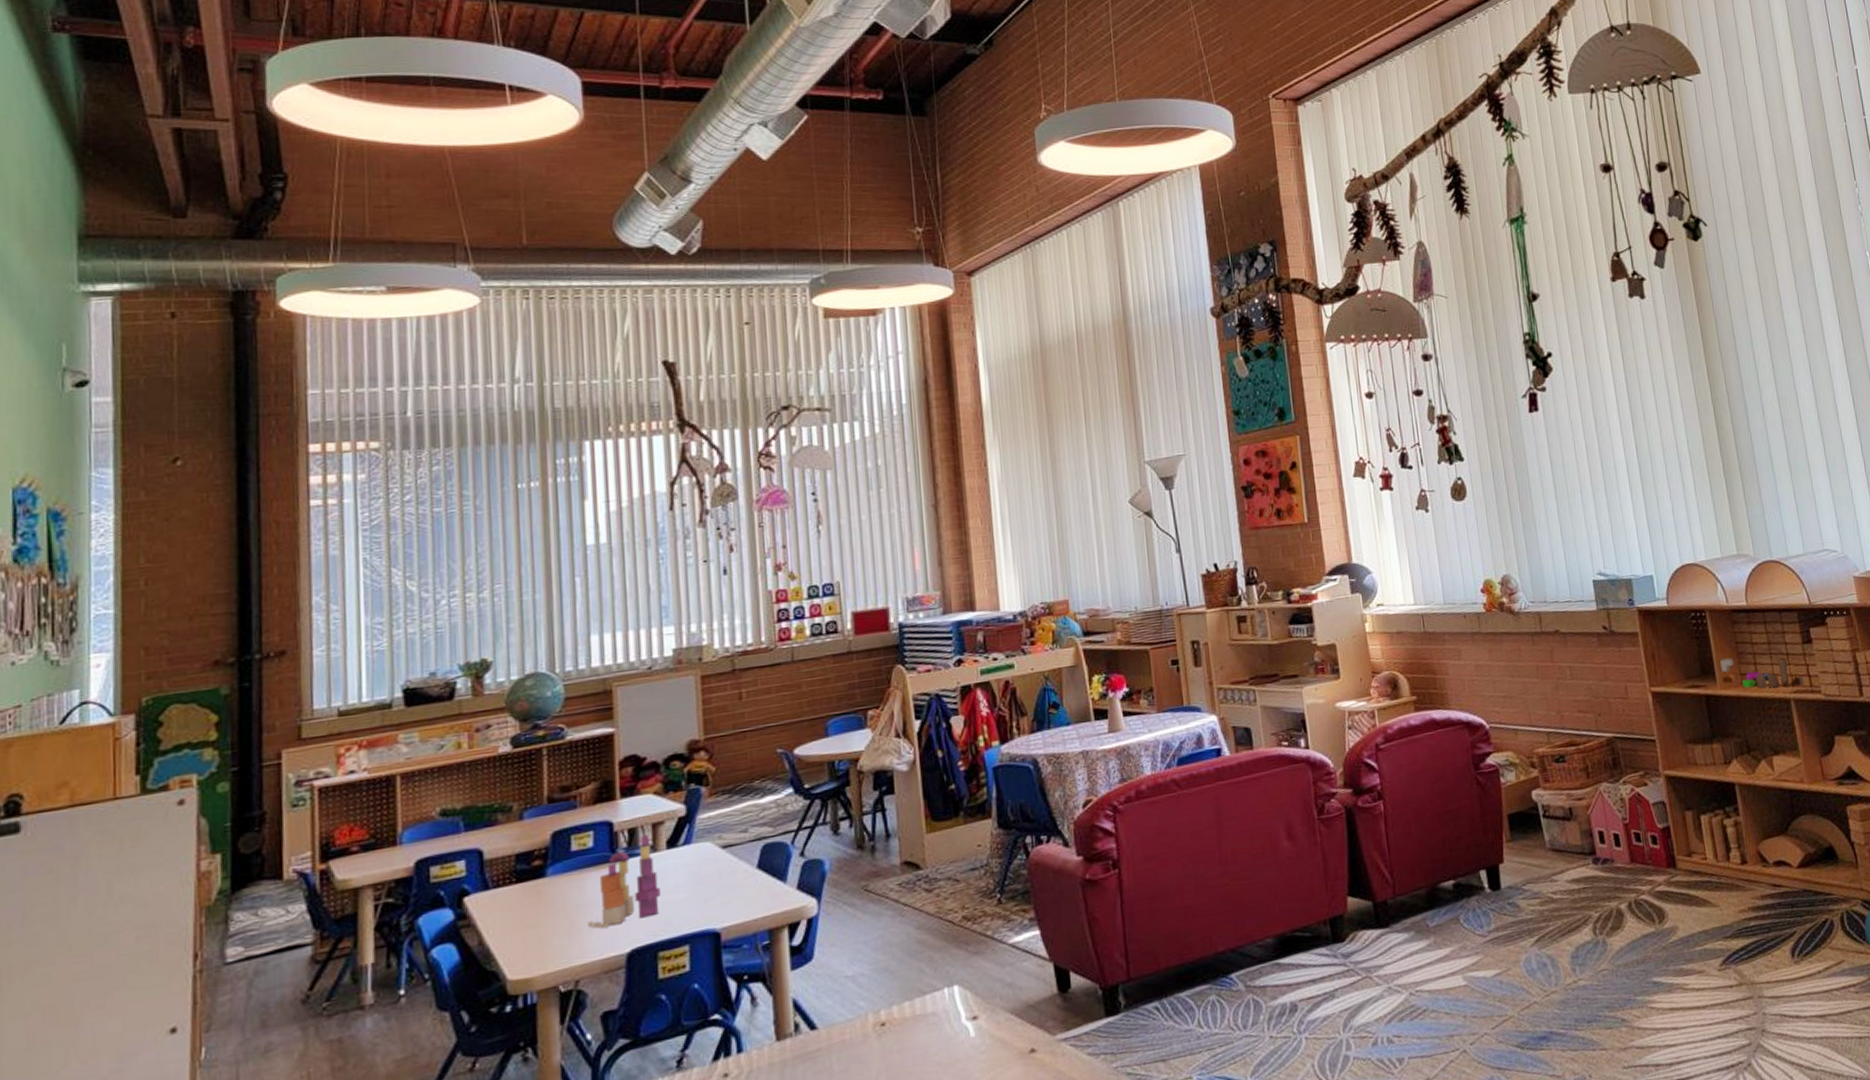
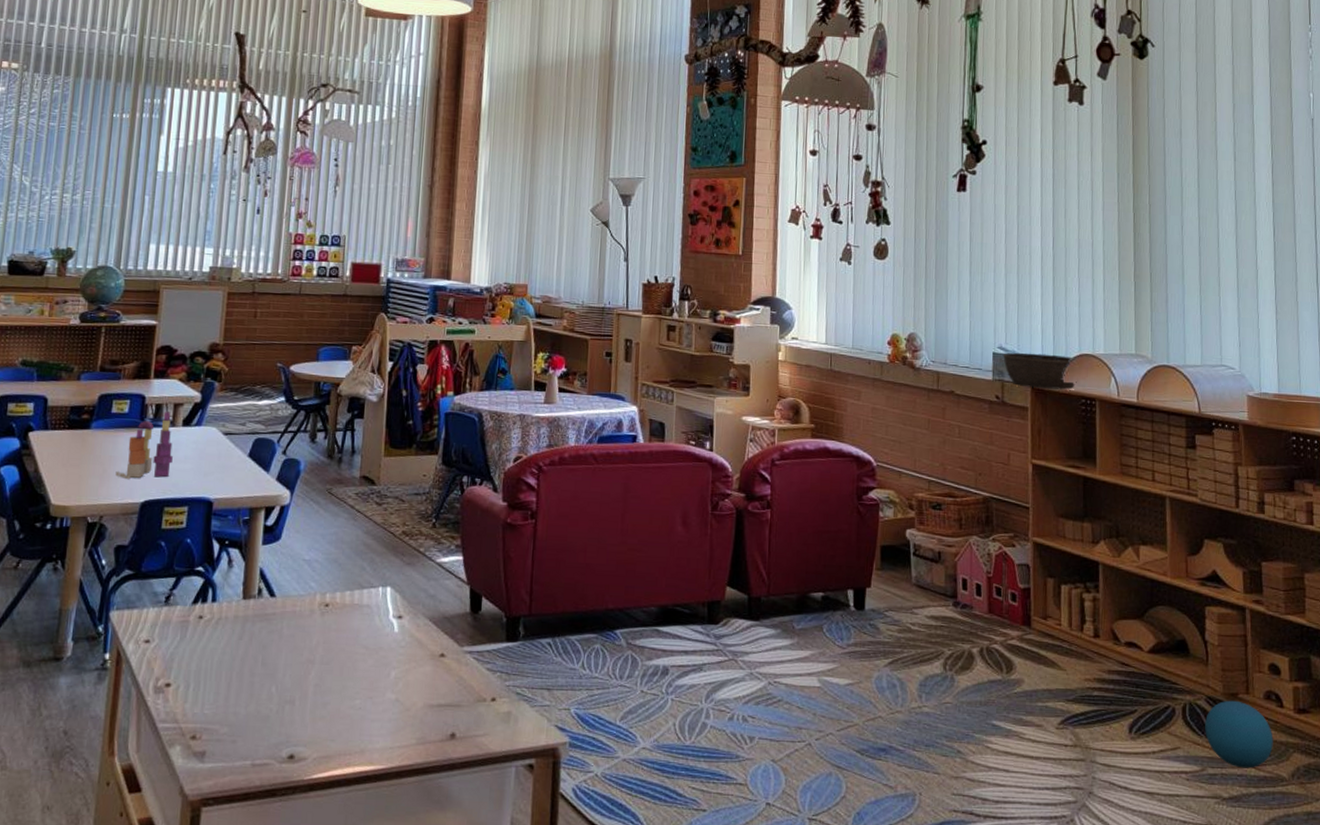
basket: none [1603,569,1683,612] -> present [1002,352,1077,390]
toy blocks: present [1720,658,1769,688] -> none [1102,447,1148,478]
wooden toy: present [1755,658,1805,690] -> none [1135,457,1182,487]

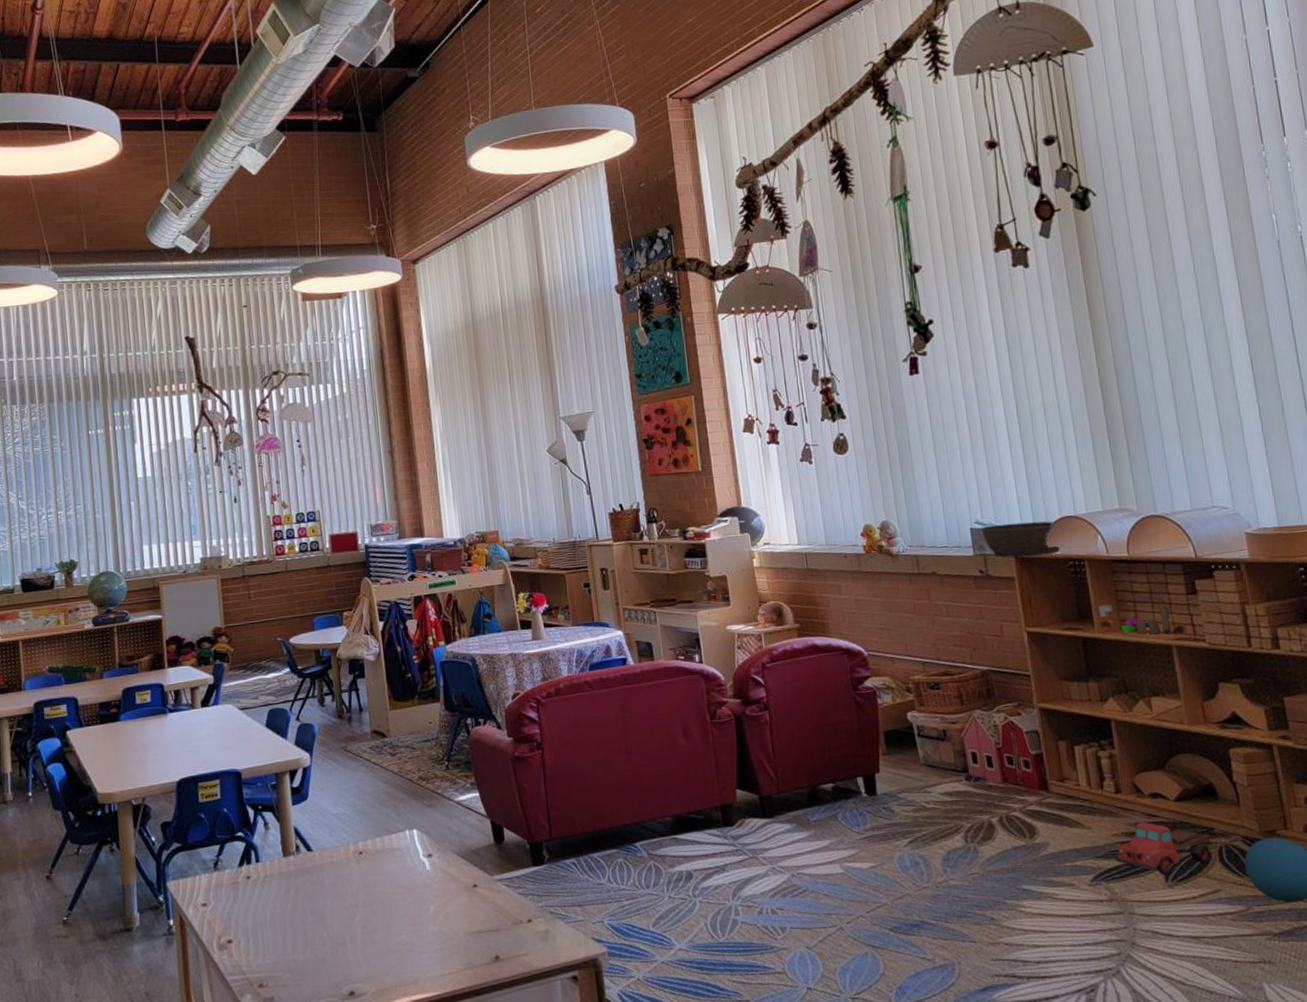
toy blocks: present [115,412,173,480] -> none [149,696,198,762]
toy truck: none [1085,669,1182,726] -> present [1115,819,1216,875]
toy blocks: none [1102,447,1148,478] -> present [1099,604,1150,633]
wooden toy: none [1135,457,1182,487] -> present [1135,607,1188,635]

